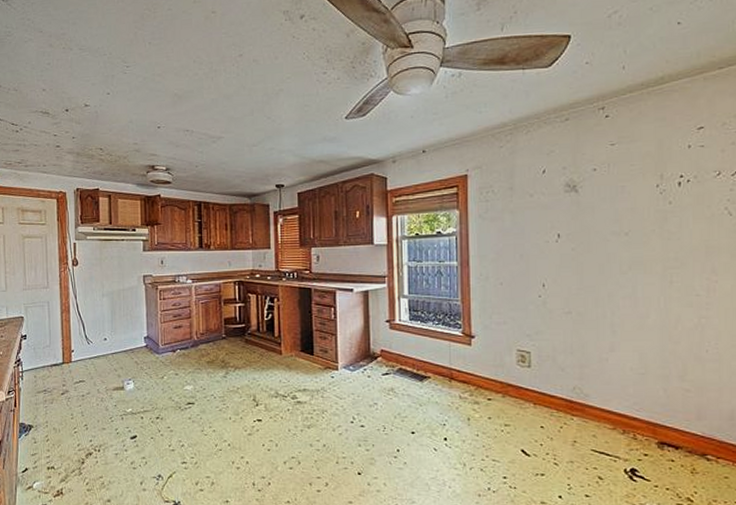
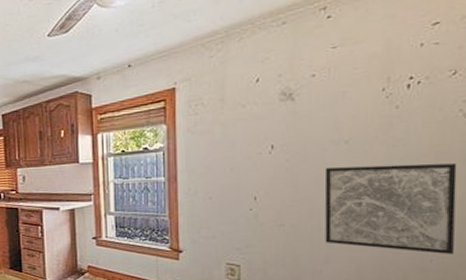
wall art: none [607,257,726,346] -> present [324,163,457,255]

